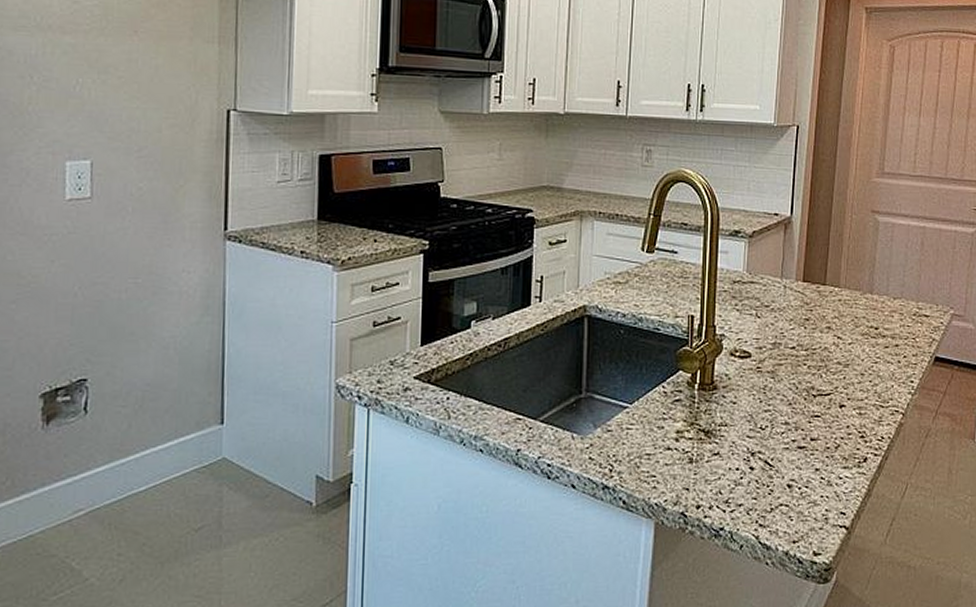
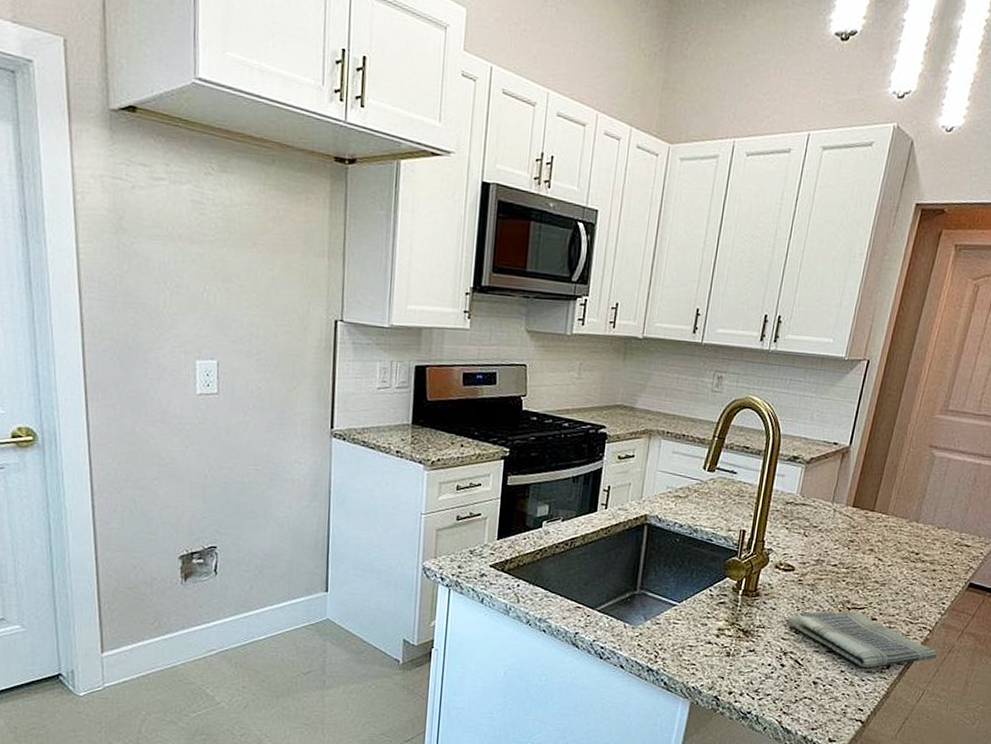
dish towel: none [751,399,914,463] -> present [787,611,937,668]

